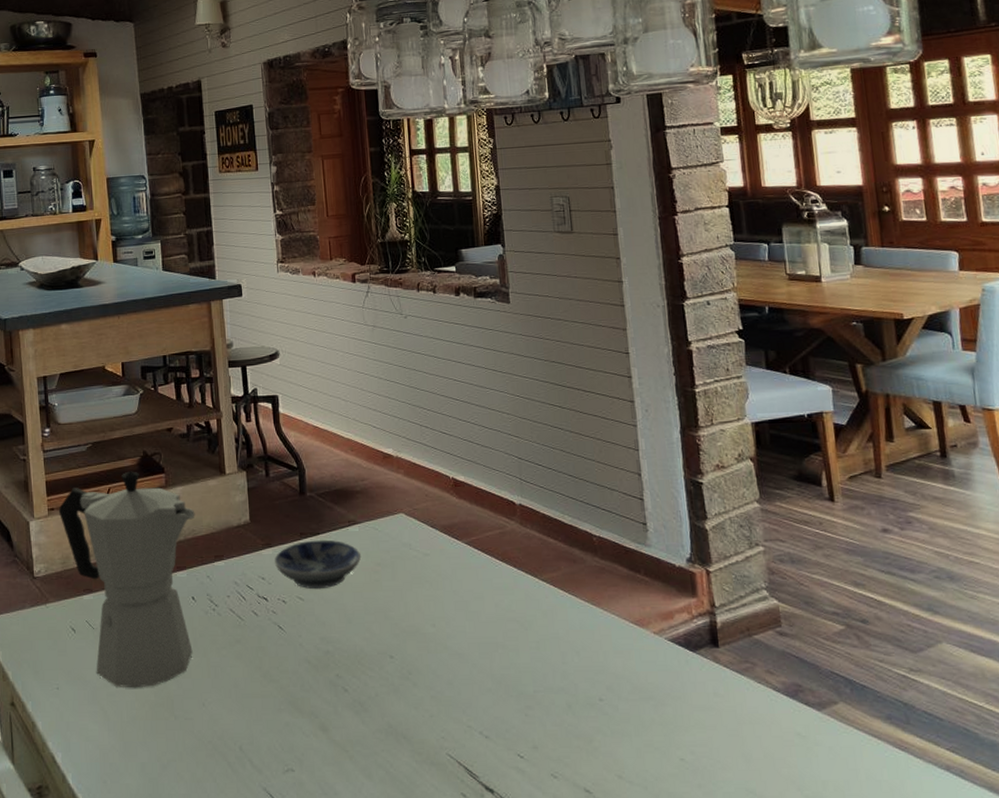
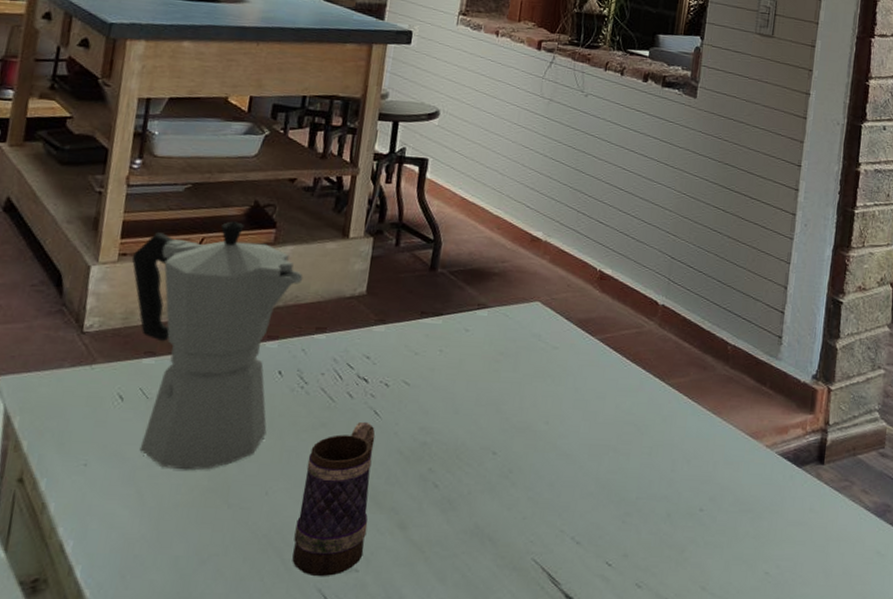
mug: none [231,636,295,777] -> present [292,421,376,577]
bowl: present [274,539,362,590] -> none [384,320,485,375]

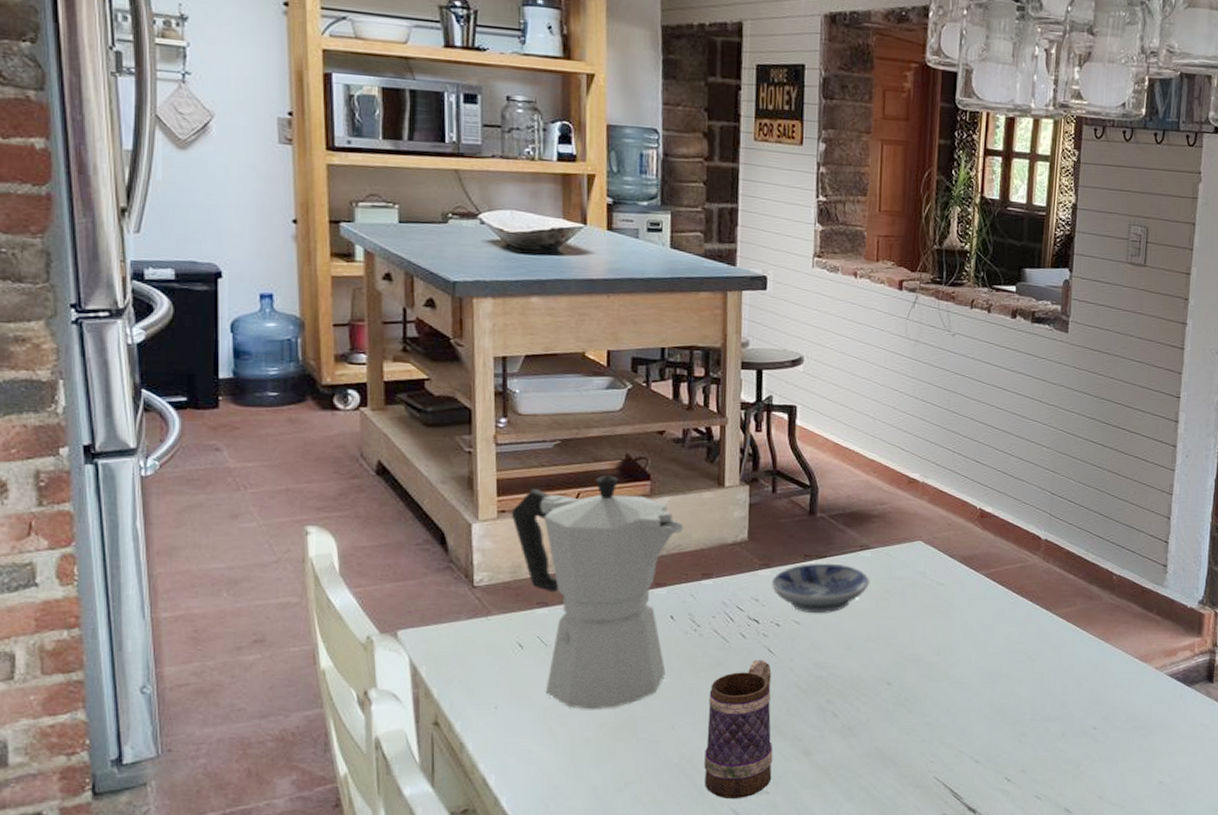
bowl: none [384,320,485,375] -> present [771,563,870,614]

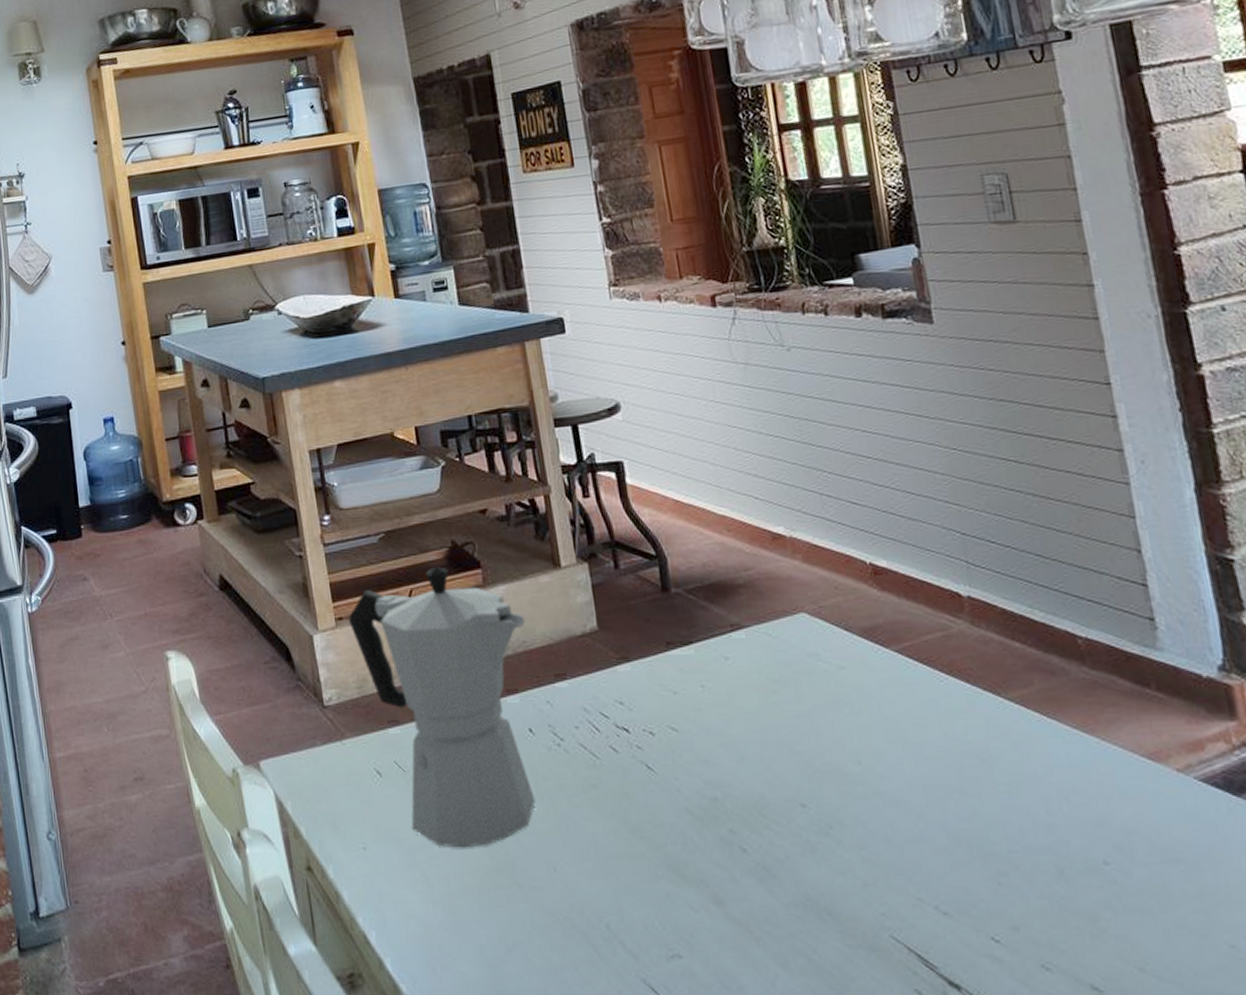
mug: present [704,659,773,800] -> none [588,778,682,965]
bowl: present [771,563,870,614] -> none [633,650,752,717]

